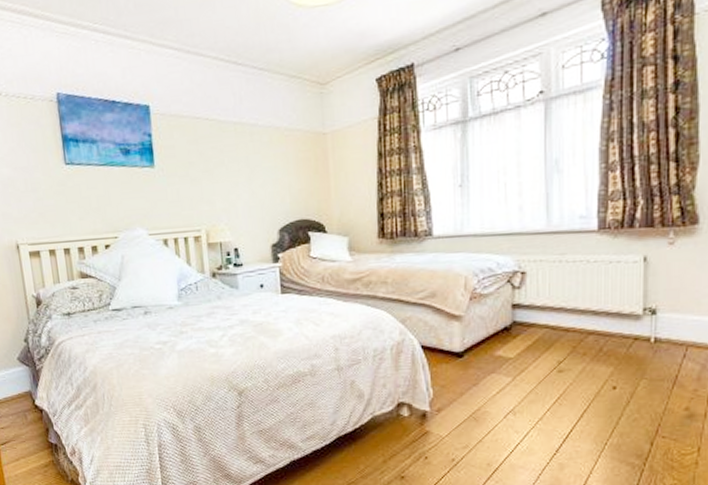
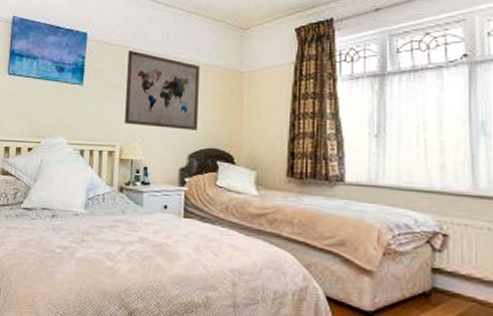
wall art: none [200,120,285,206] -> present [125,50,199,130]

